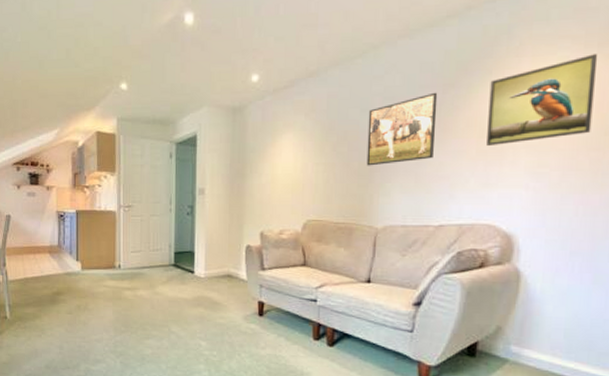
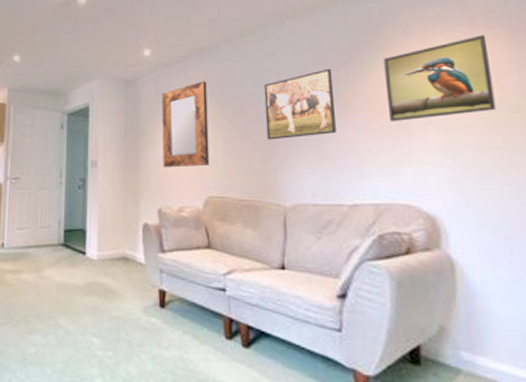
home mirror: none [266,107,313,194] -> present [162,81,210,168]

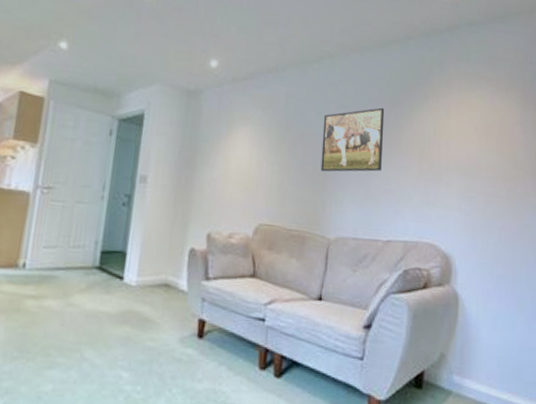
home mirror: present [162,81,210,168] -> none [217,102,271,192]
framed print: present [383,35,497,122] -> none [426,96,506,166]

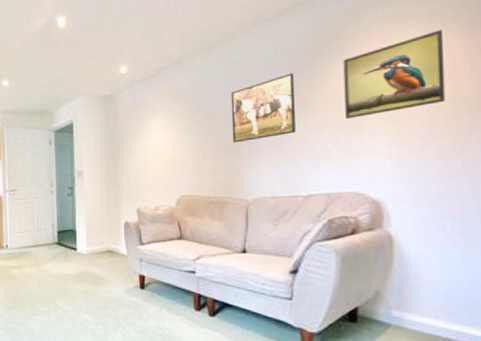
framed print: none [426,96,506,166] -> present [343,30,446,120]

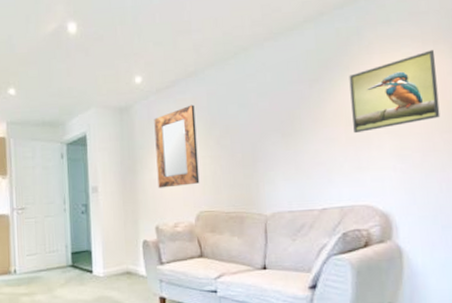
home mirror: none [138,92,181,173] -> present [154,104,200,188]
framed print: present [230,73,296,143] -> none [245,87,309,157]

